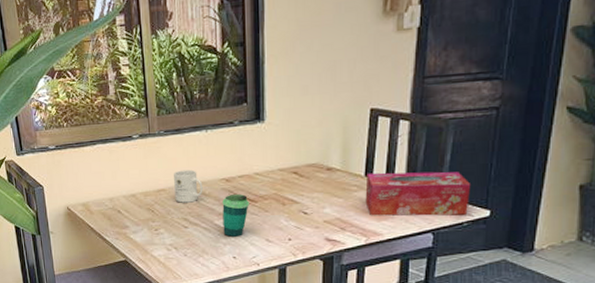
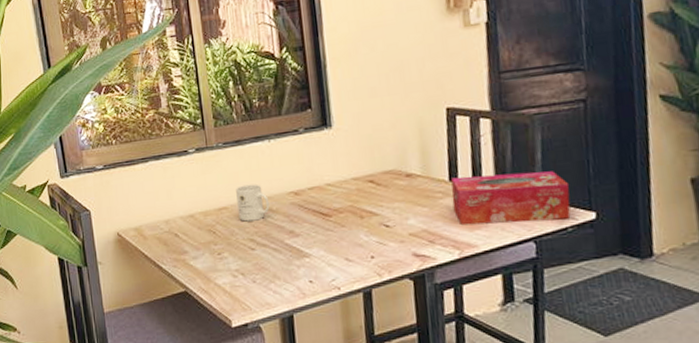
cup: present [222,194,249,238] -> none [292,208,323,259]

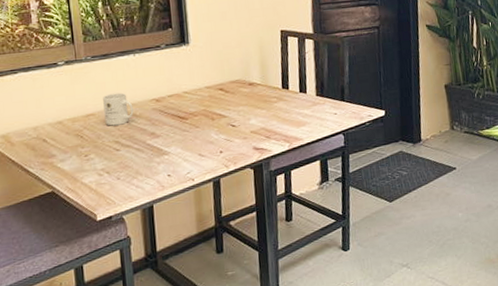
tissue box: present [451,171,571,226] -> none [283,80,368,123]

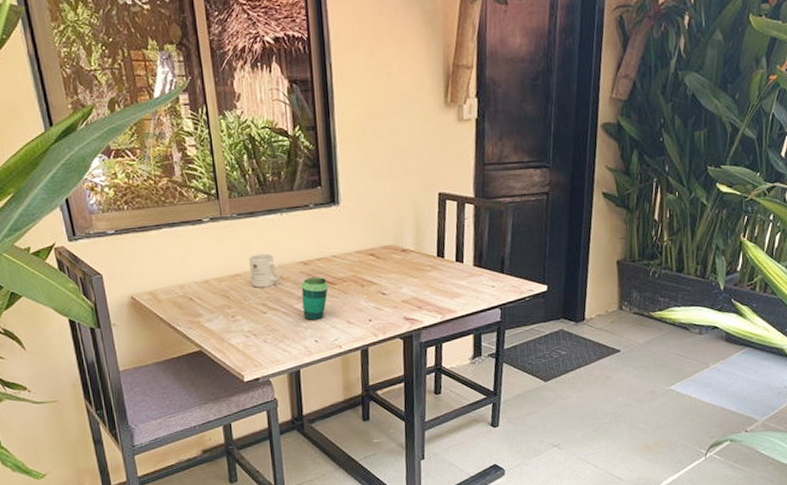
cup: none [153,112,180,156] -> present [301,277,329,322]

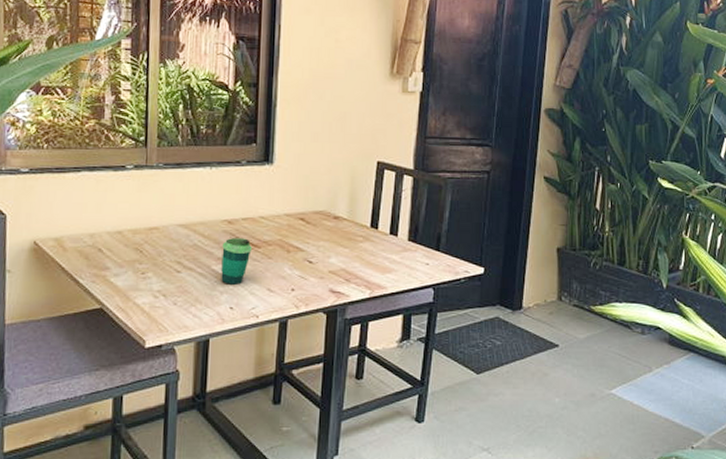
mug: present [249,253,281,288] -> none [169,207,202,244]

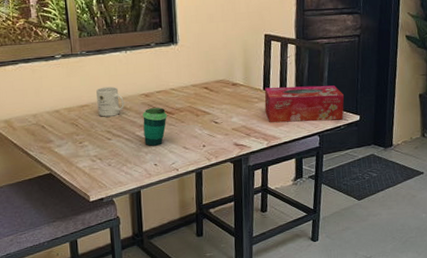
mug: none [169,207,202,244] -> present [96,86,125,117]
tissue box: none [370,224,468,271] -> present [264,85,345,123]

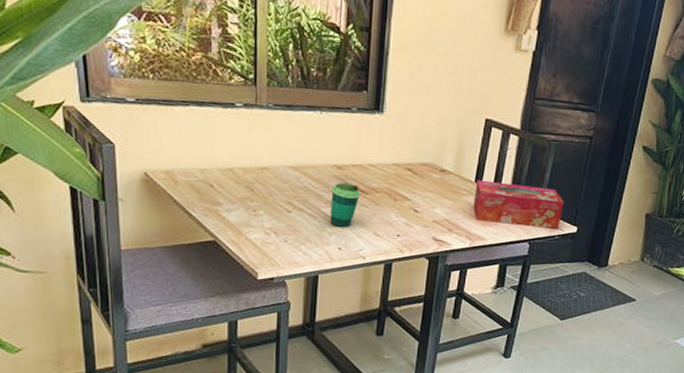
mug: present [96,86,125,117] -> none [279,149,312,186]

